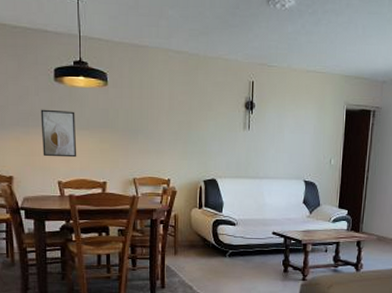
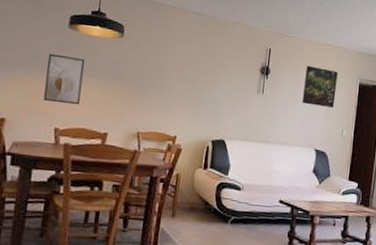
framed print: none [288,95,323,137] -> present [302,65,338,108]

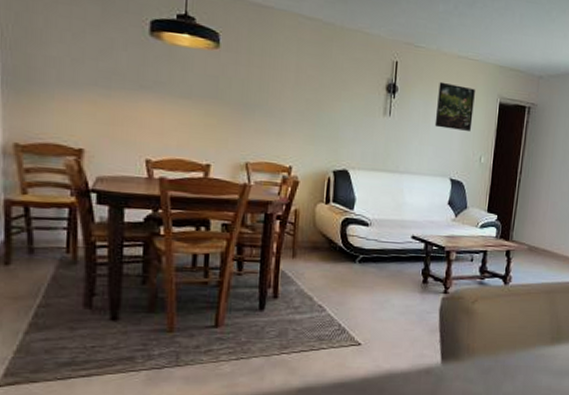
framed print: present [43,53,85,105] -> none [127,68,175,132]

